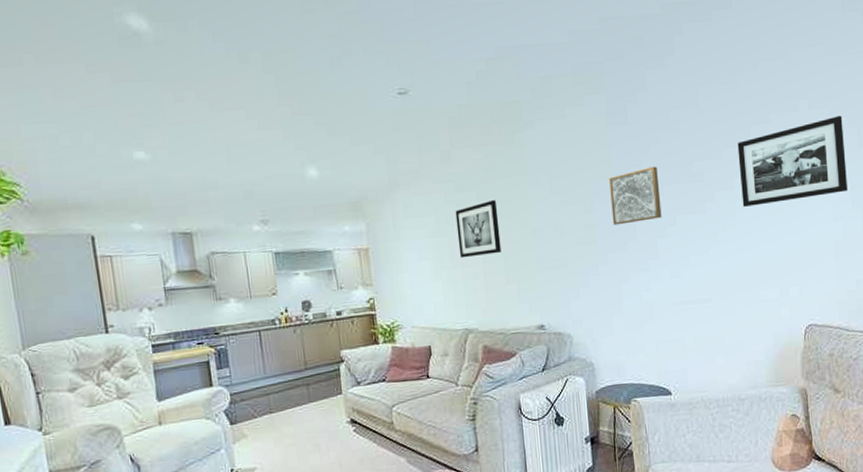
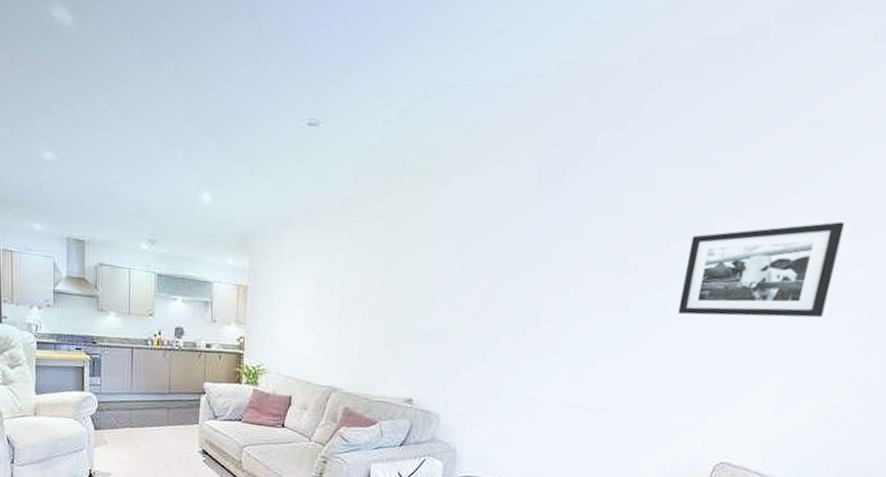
wall art: present [455,200,502,258] -> none [338,257,390,316]
wall art: present [609,166,662,225] -> none [514,248,584,310]

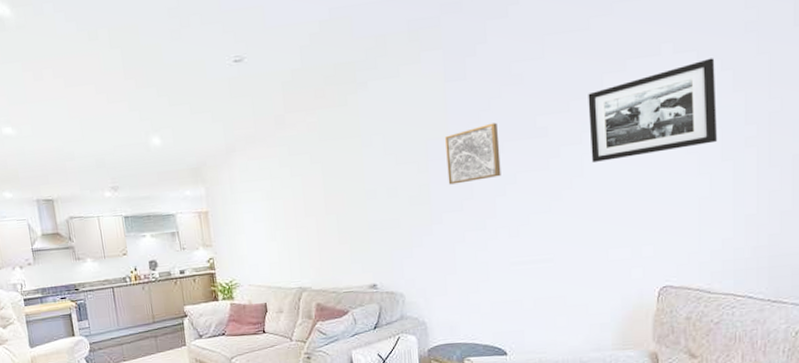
wall art: none [514,248,584,310] -> present [445,122,501,185]

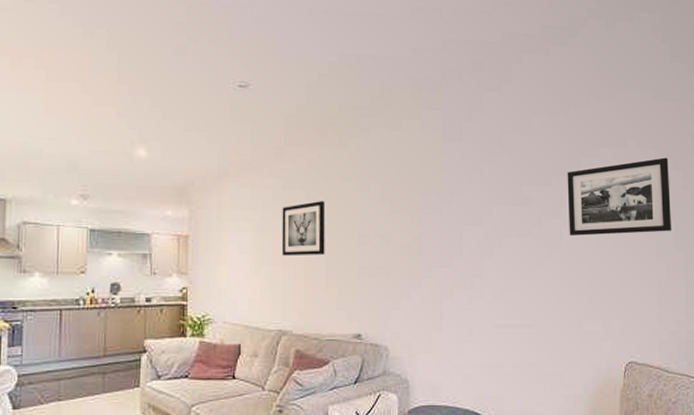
wall art: none [289,162,335,220] -> present [281,201,326,256]
wall art: present [445,122,501,185] -> none [440,186,489,240]

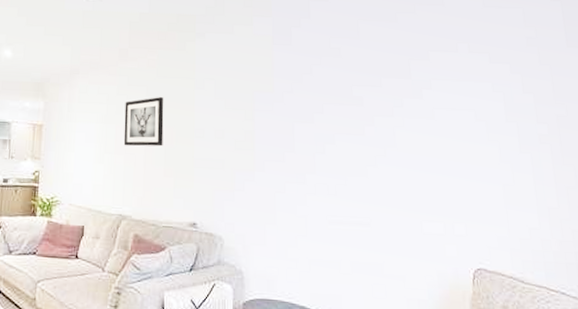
picture frame: present [567,157,671,236] -> none [397,61,514,136]

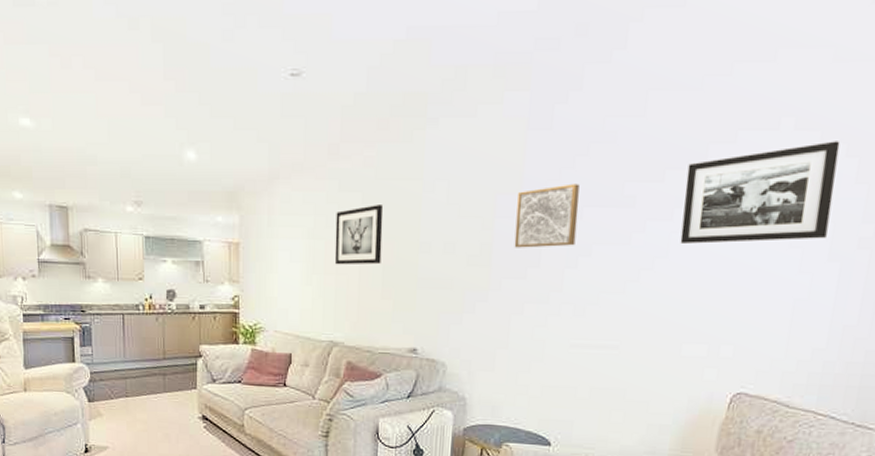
wall art: none [271,86,321,136] -> present [514,184,580,248]
picture frame: none [397,61,514,136] -> present [680,141,840,244]

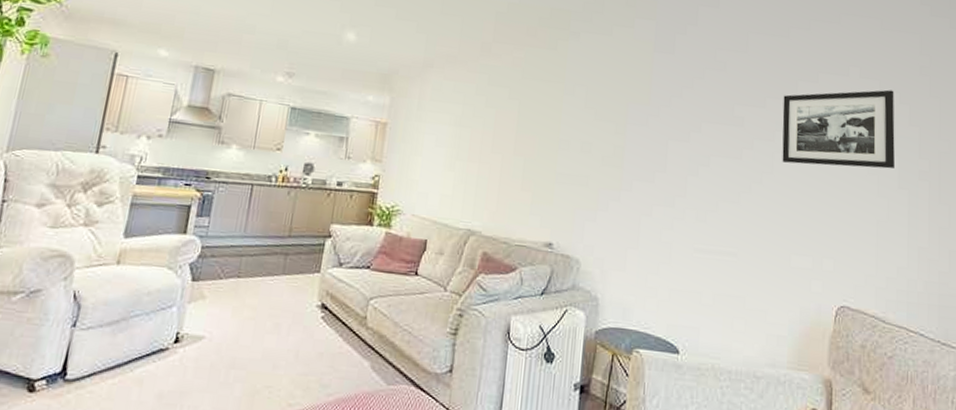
wall art: present [334,205,384,265] -> none [478,100,528,157]
wall art: present [514,184,580,248] -> none [643,101,698,156]

